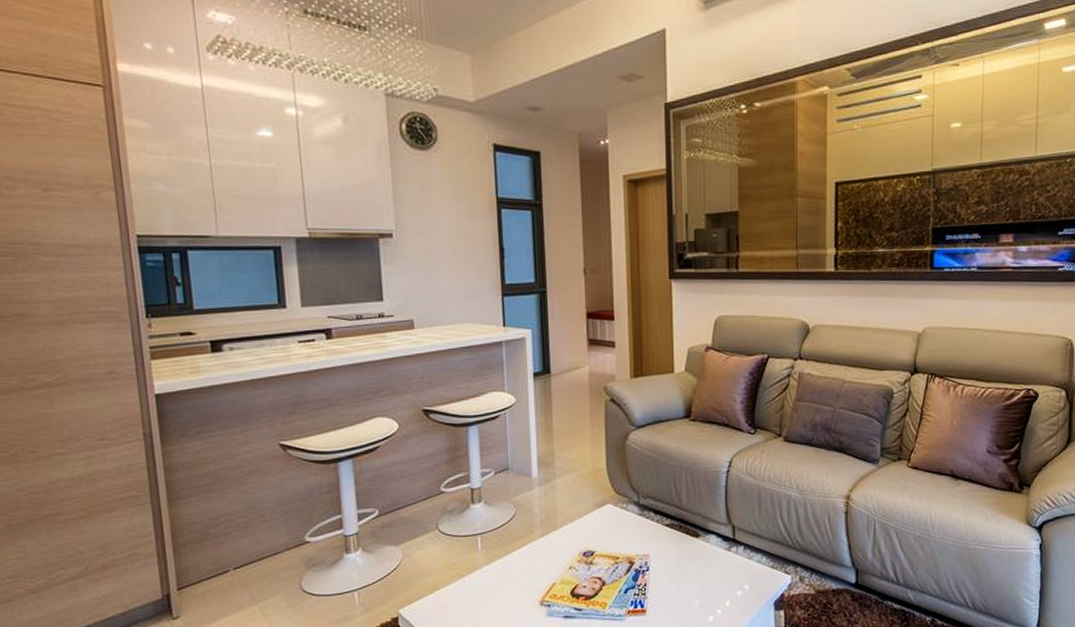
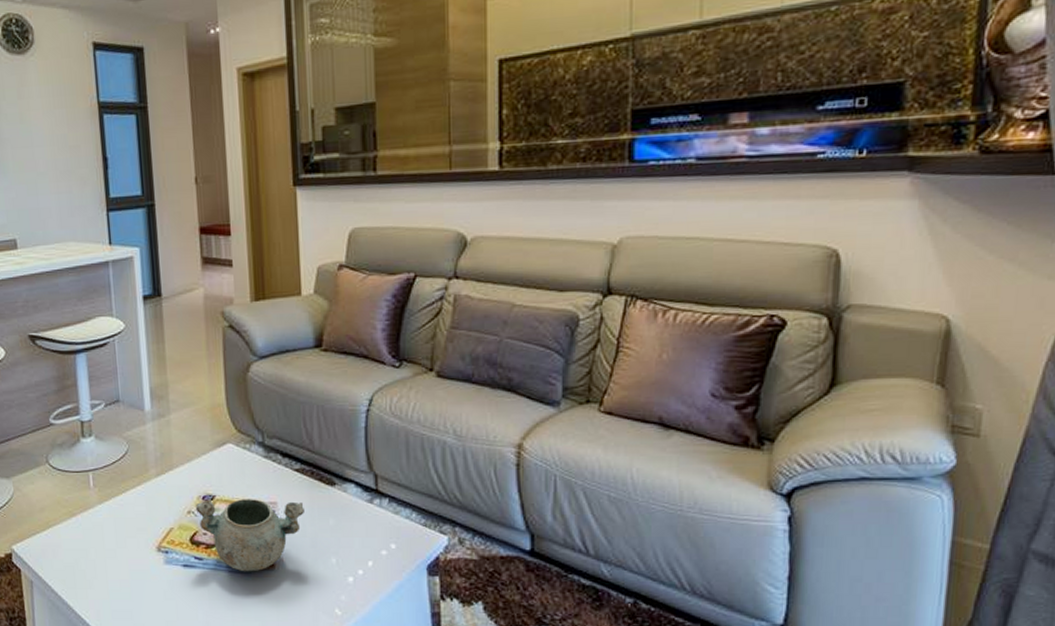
decorative bowl: none [577,552,673,619] -> present [196,499,304,572]

